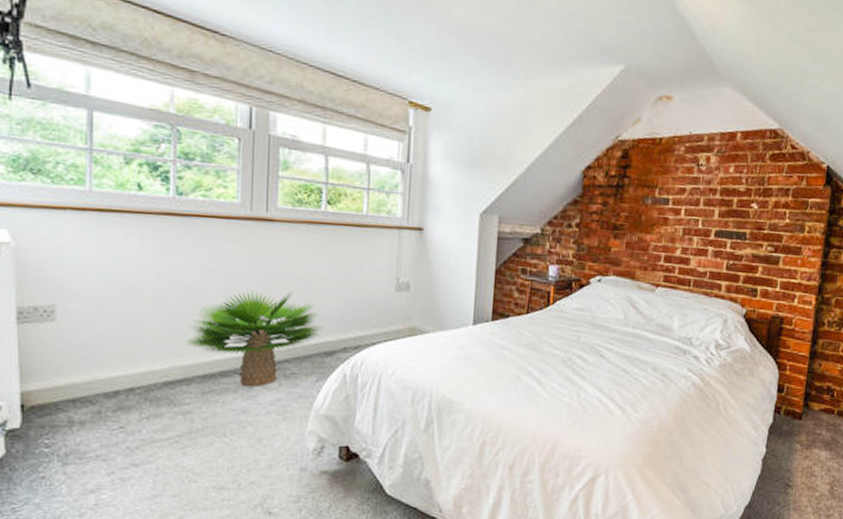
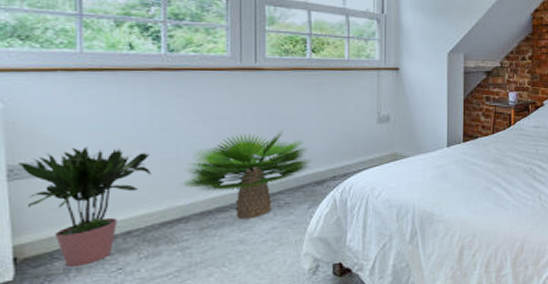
potted plant: none [28,293,156,421] -> present [19,147,152,268]

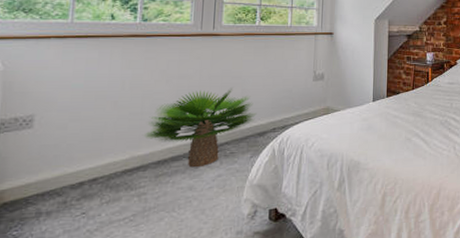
potted plant: present [19,147,152,268] -> none [10,103,119,212]

